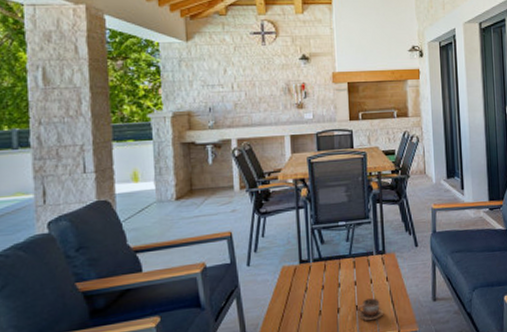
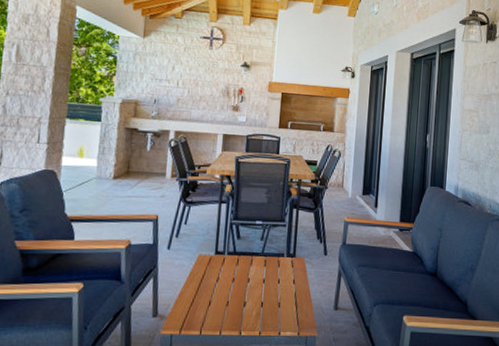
cup: present [356,298,384,321] -> none [261,297,287,319]

